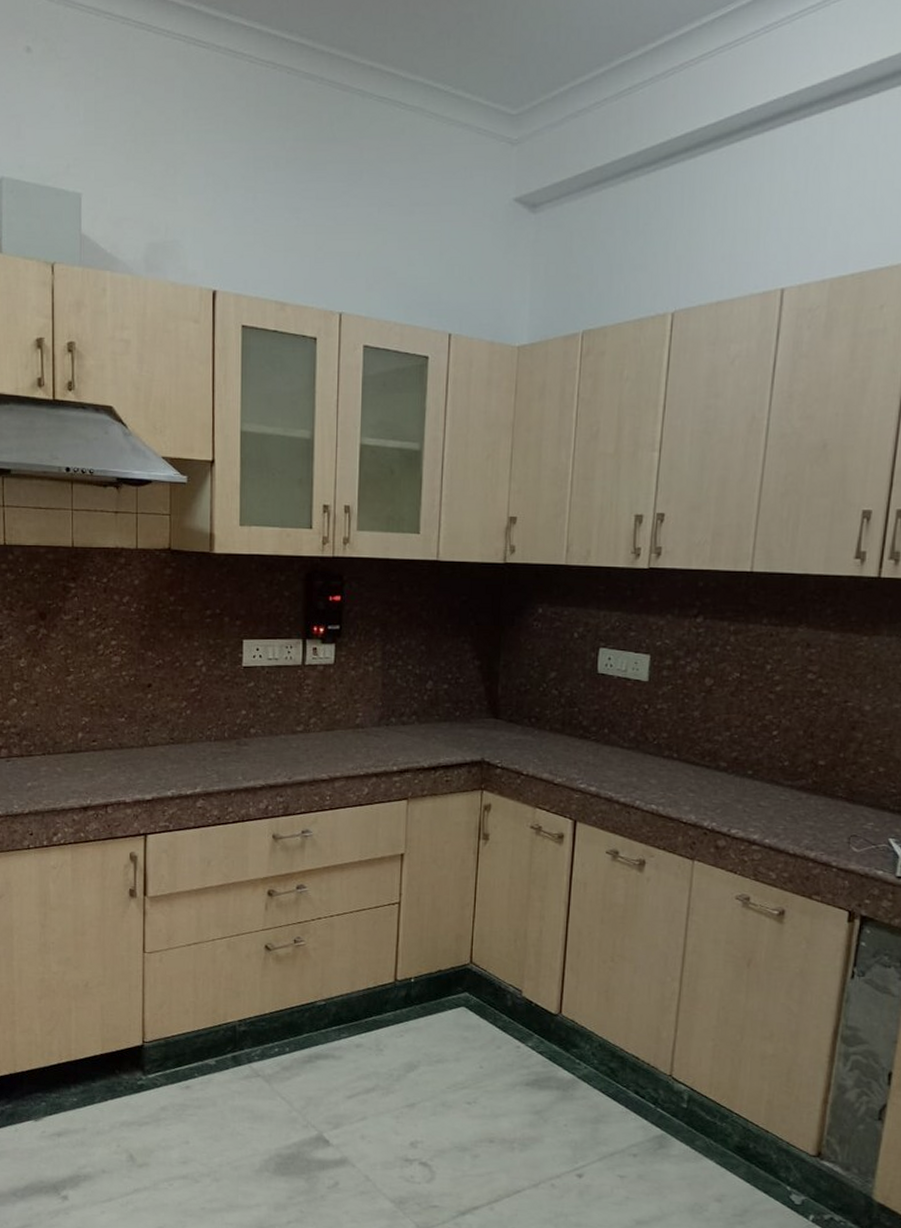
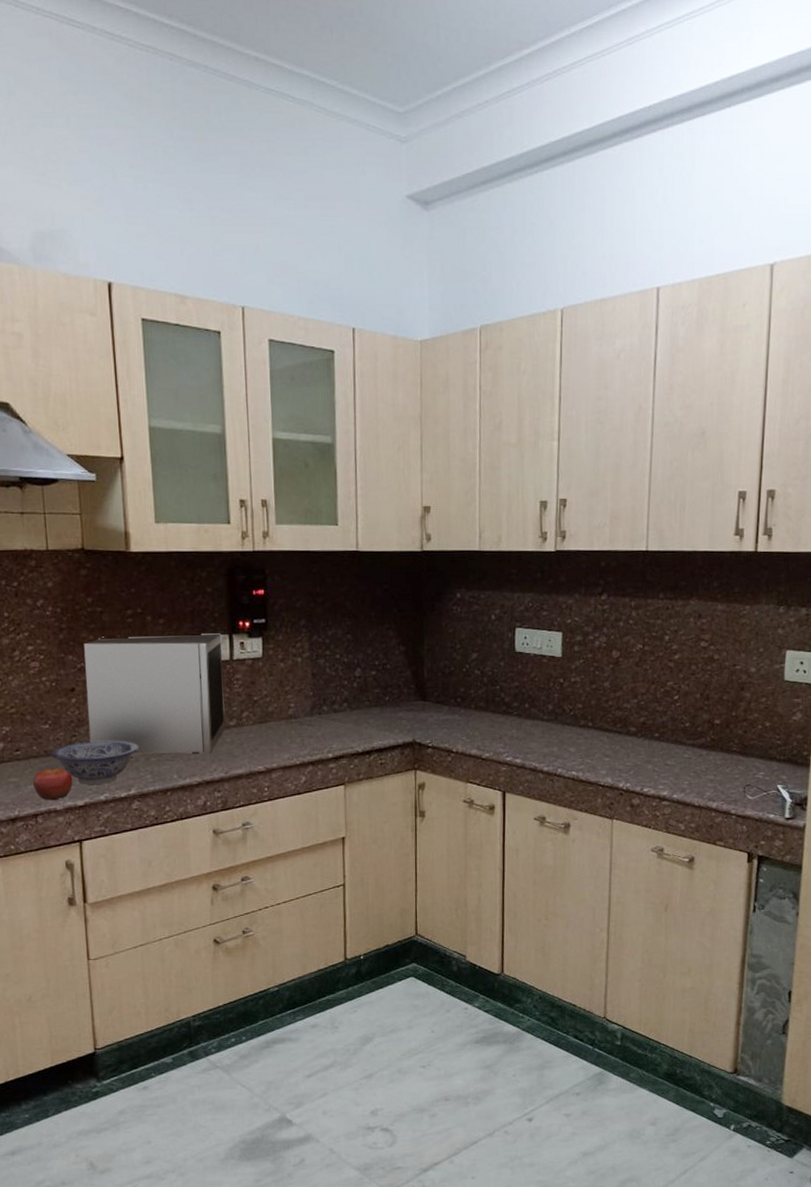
fruit: none [105,756,143,793] -> present [32,763,73,801]
bowl: none [124,737,208,780] -> present [50,740,140,785]
microwave: none [161,635,298,758] -> present [84,633,230,755]

